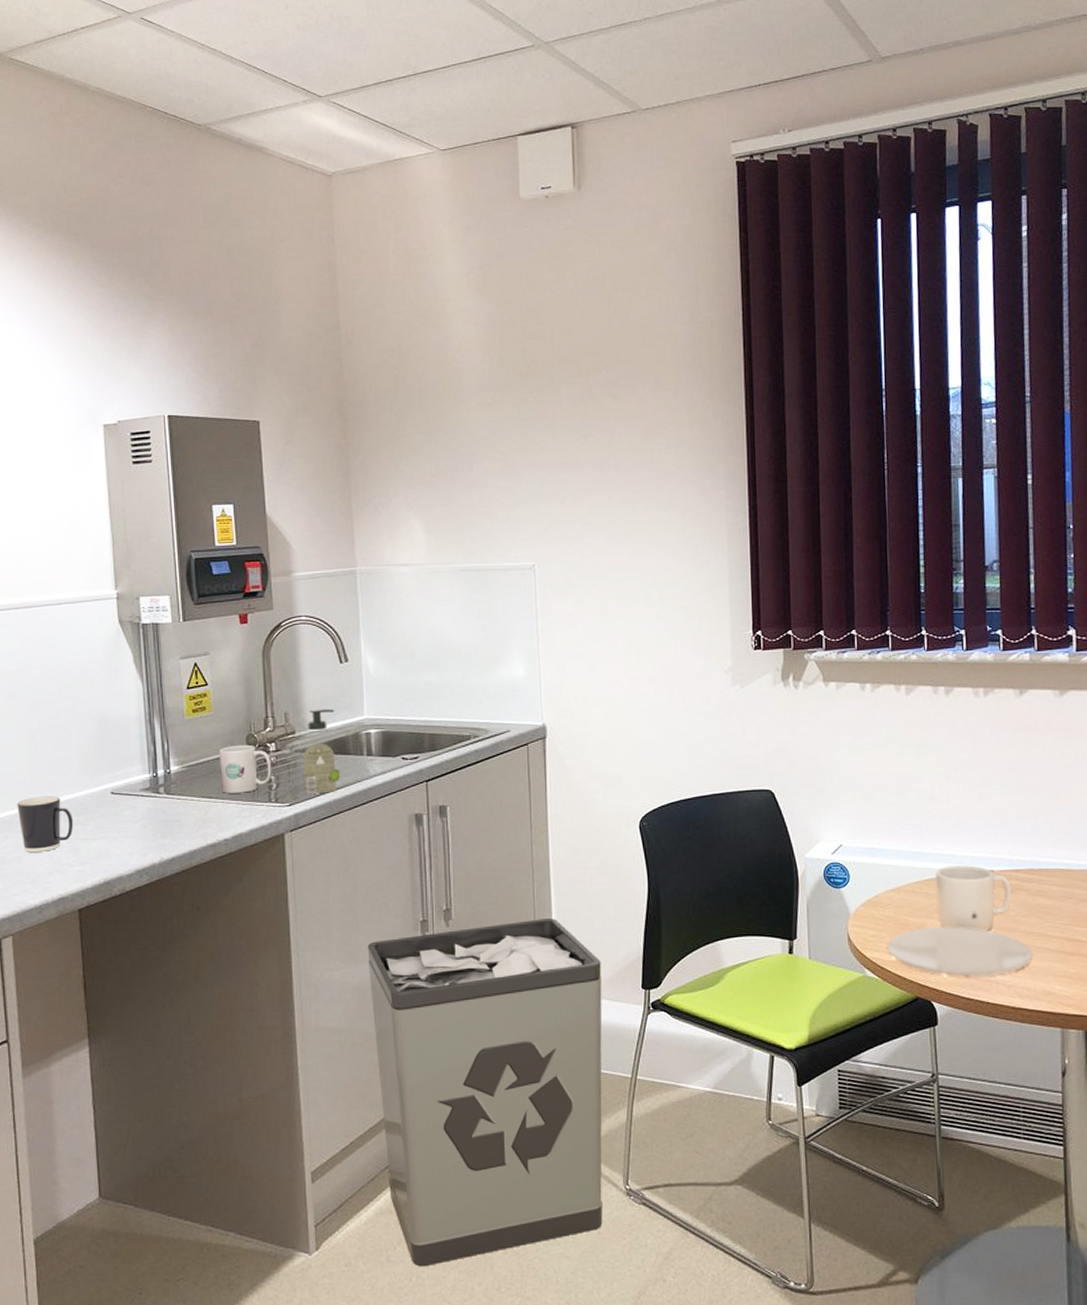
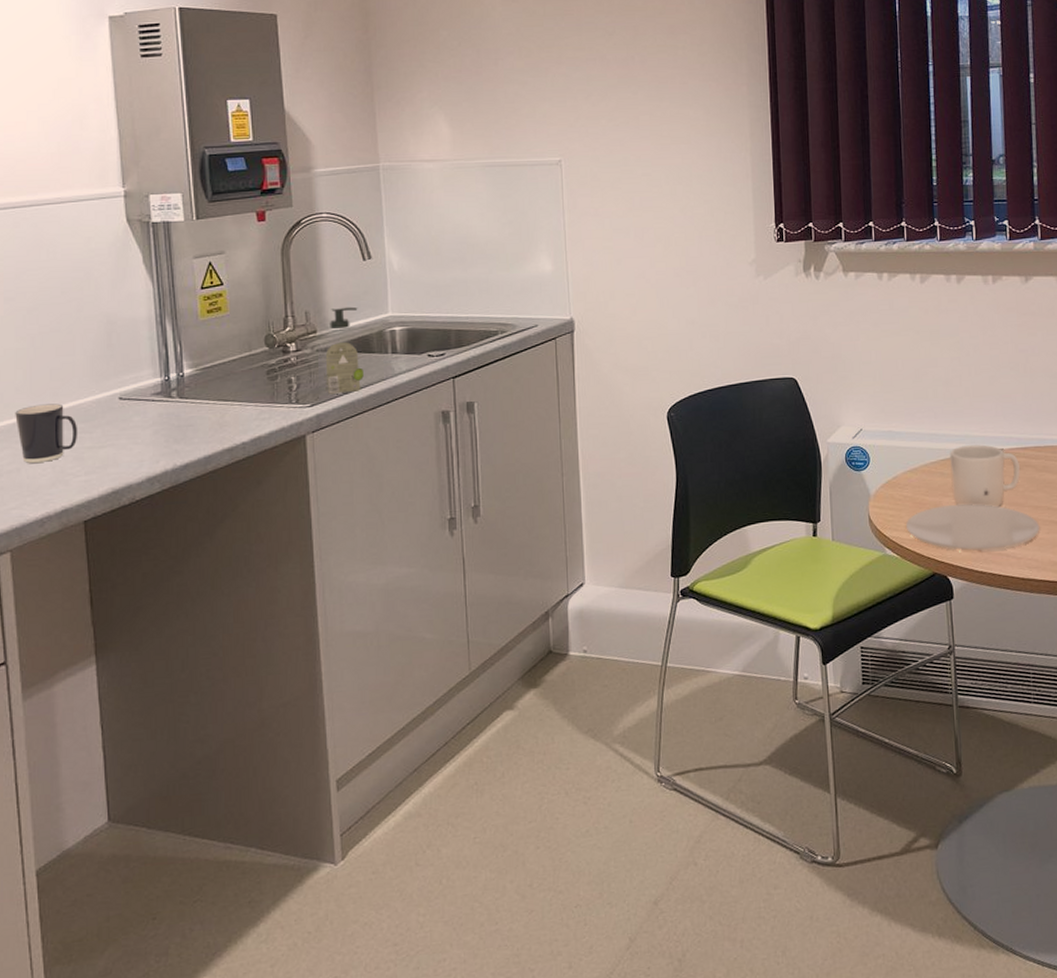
mug: present [219,744,272,793] -> none [235,345,292,396]
recycling bin: present [367,918,603,1267] -> none [393,511,635,869]

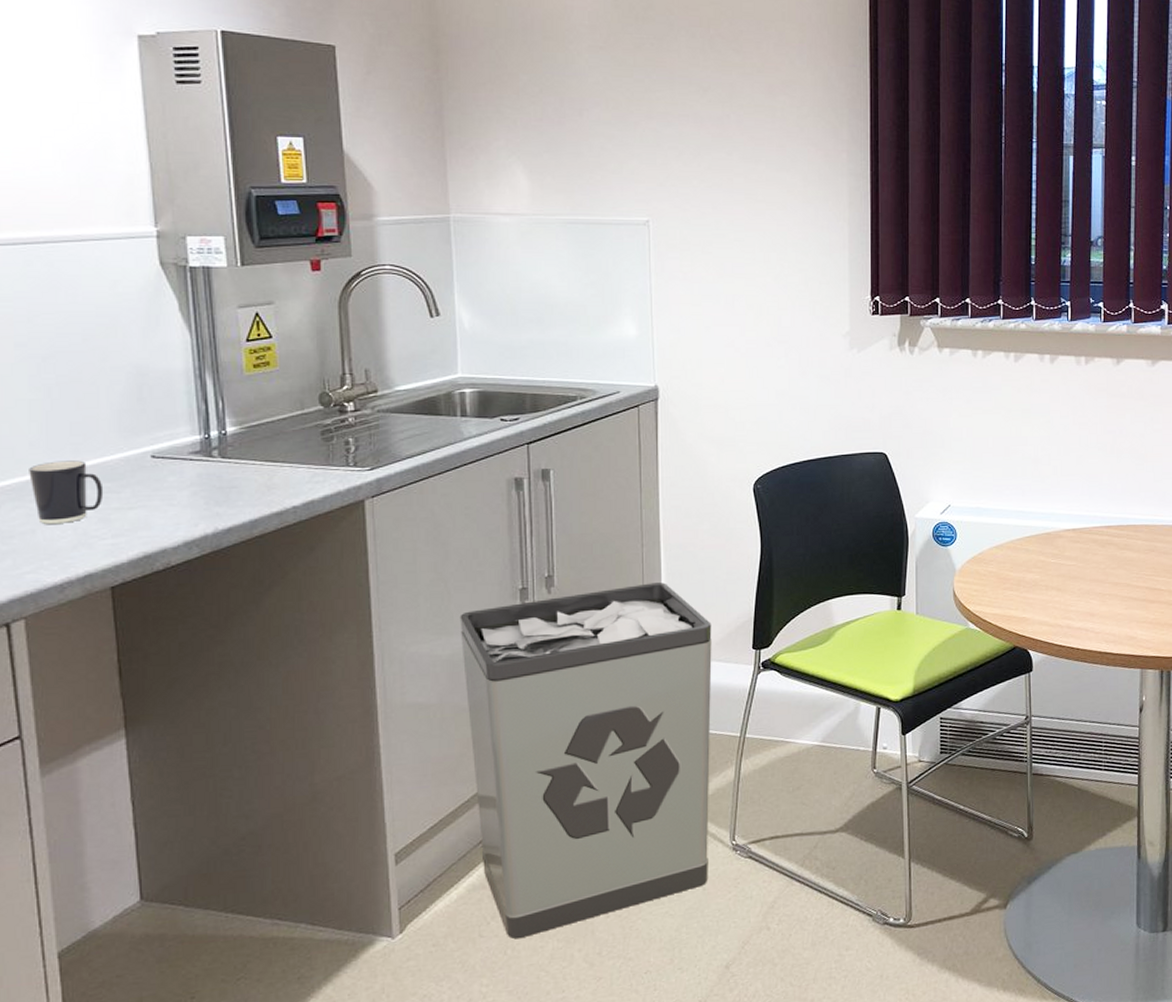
soap dispenser: present [321,306,364,394] -> none [382,366,429,457]
recycling bin: none [393,511,635,869] -> present [460,582,712,939]
plate: present [905,504,1040,551] -> none [989,580,1119,626]
mug: present [950,444,1021,508] -> none [1035,522,1103,584]

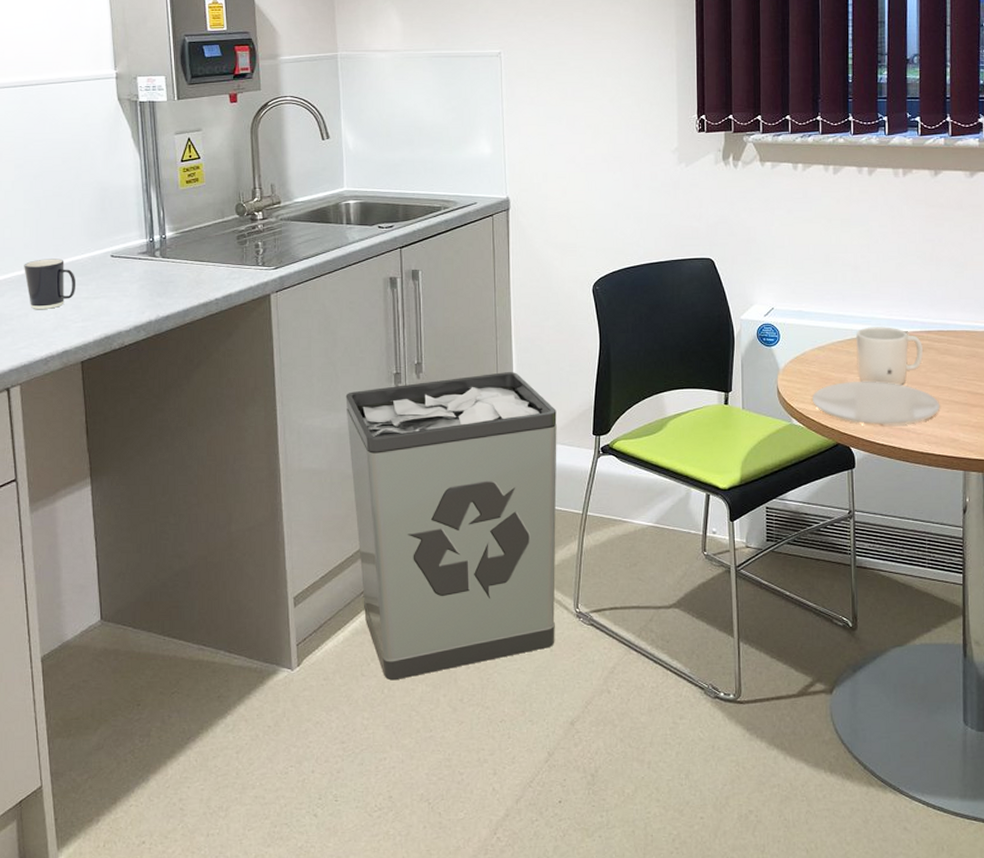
plate: none [989,580,1119,626] -> present [811,381,940,426]
mug: none [1035,522,1103,584] -> present [856,327,924,386]

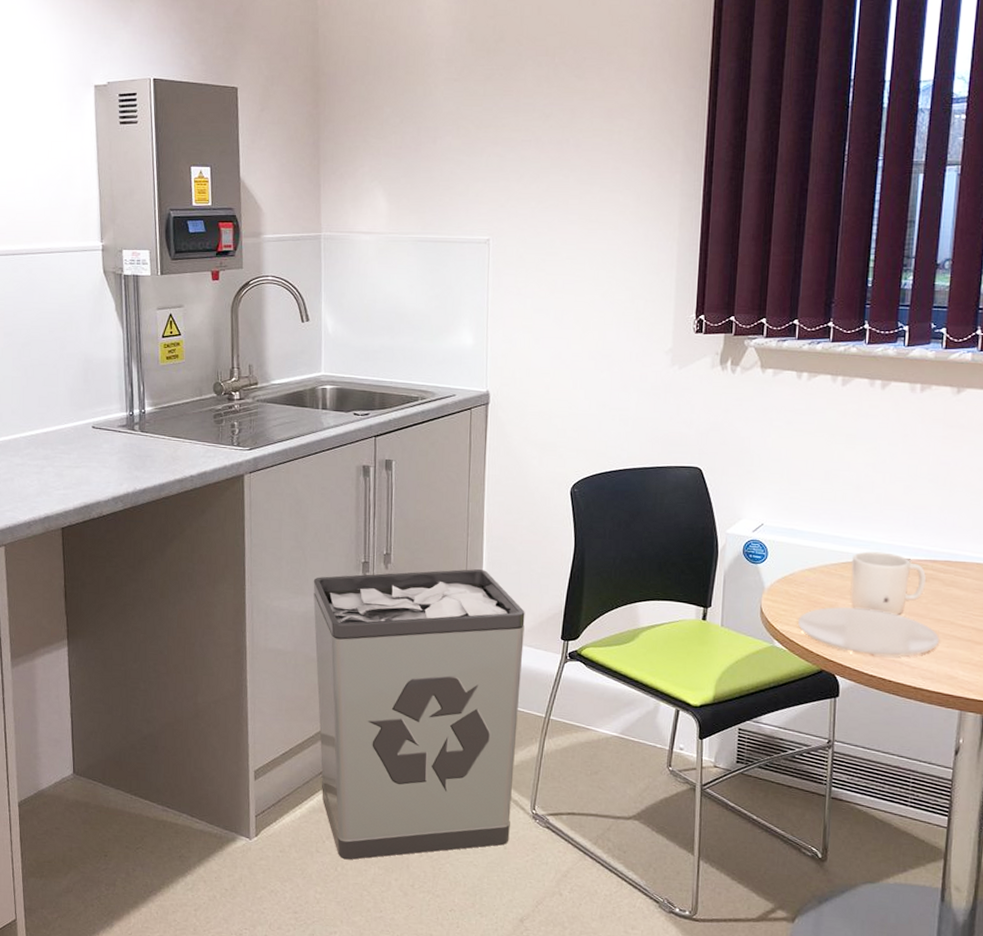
mug: present [24,258,77,309] -> none [11,426,59,475]

